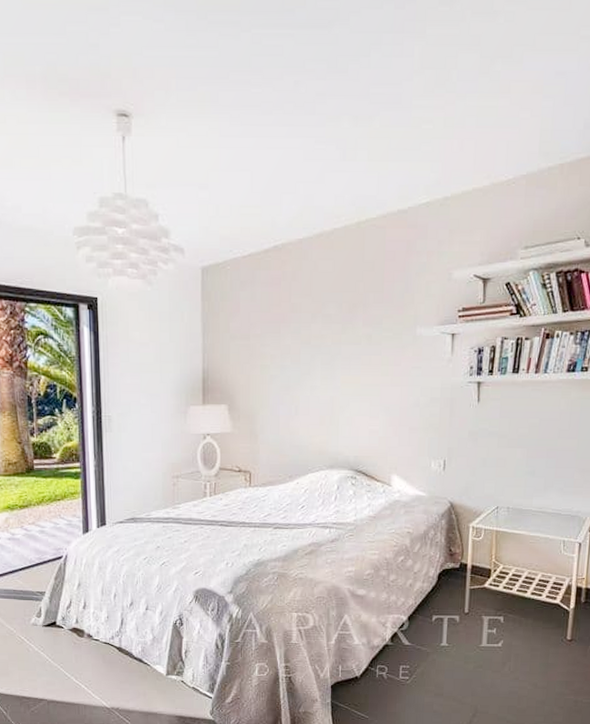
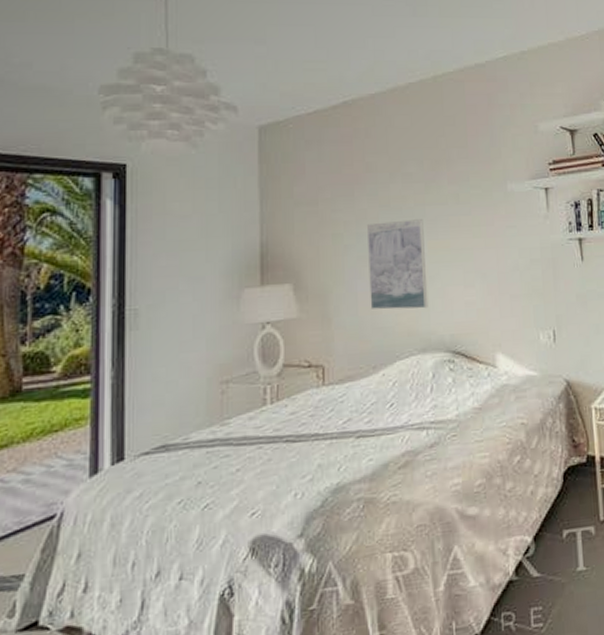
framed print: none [289,356,338,433] -> present [366,219,428,310]

